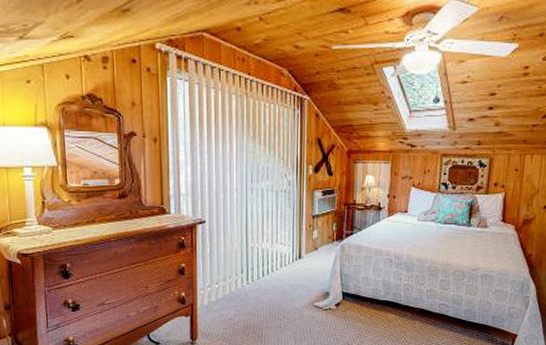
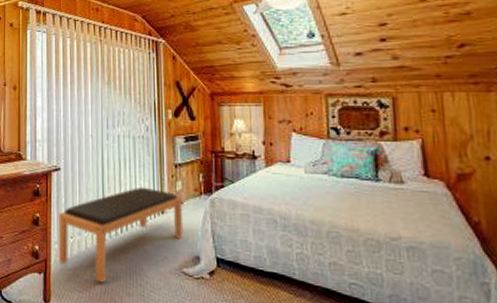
bench: none [203,236,318,320] -> present [58,187,184,283]

